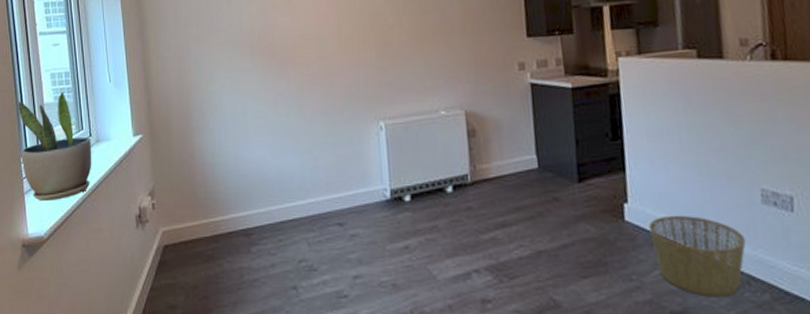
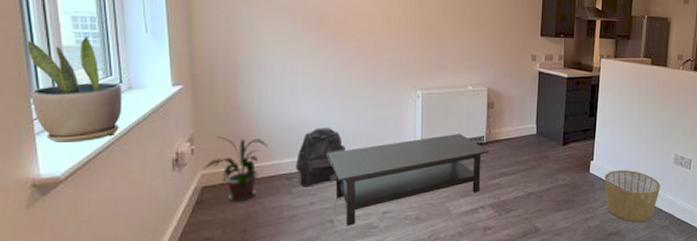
house plant: none [162,188,225,263] -> present [202,136,269,202]
backpack: none [252,172,304,246] -> present [295,127,345,187]
coffee table: none [284,173,477,294] -> present [326,134,489,226]

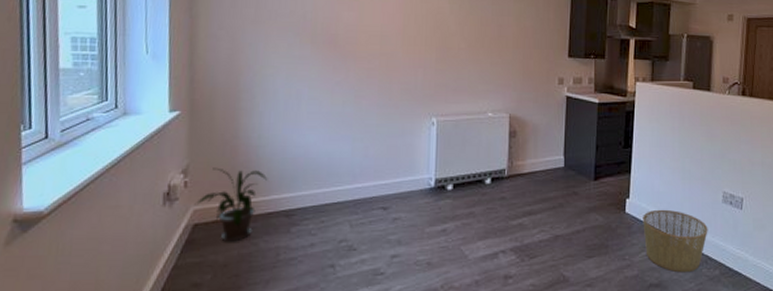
potted plant: present [27,37,123,143] -> none [21,59,117,173]
backpack: present [295,127,345,187] -> none [295,157,351,226]
coffee table: present [326,134,489,226] -> none [330,166,511,272]

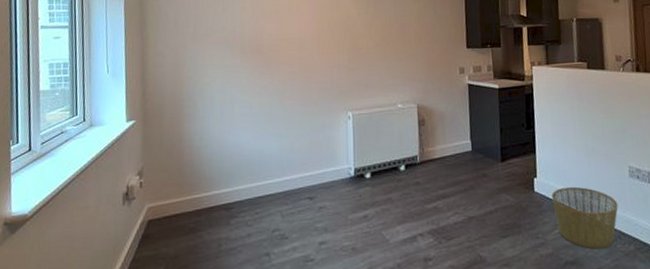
house plant: present [194,167,268,242] -> none [148,168,209,236]

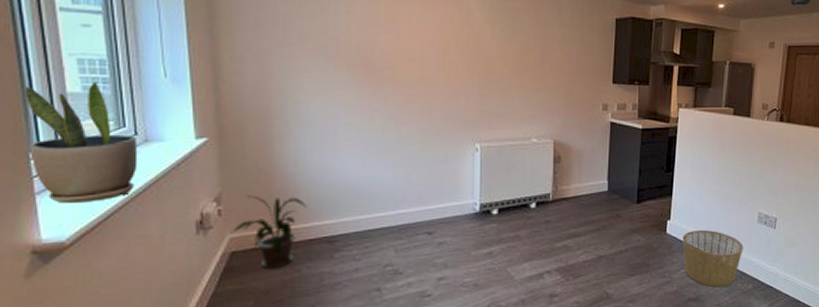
potted plant: none [11,81,85,181] -> present [25,82,138,203]
house plant: none [148,168,209,236] -> present [230,195,307,269]

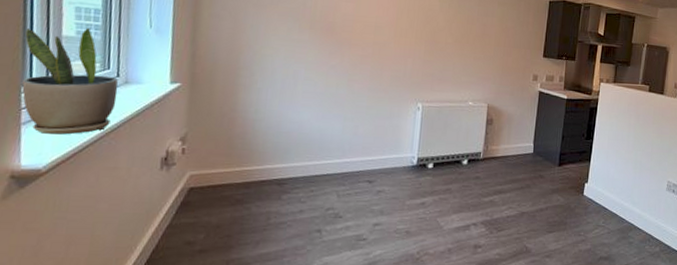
house plant: present [230,195,307,269] -> none [191,137,263,206]
basket: present [682,229,743,288] -> none [597,193,653,249]

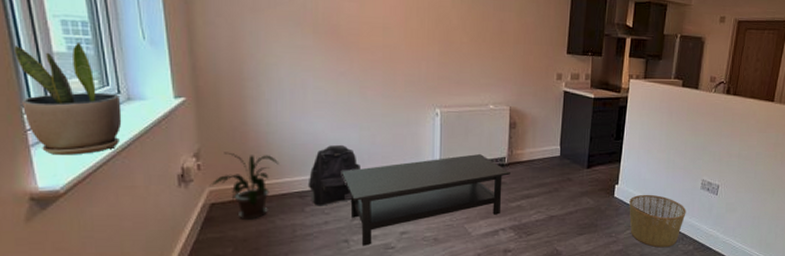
house plant: none [191,137,263,206] -> present [209,152,280,220]
backpack: none [287,134,341,194] -> present [308,144,360,206]
coffee table: none [321,148,485,237] -> present [340,154,510,246]
basket: none [597,193,653,249] -> present [629,194,686,248]

